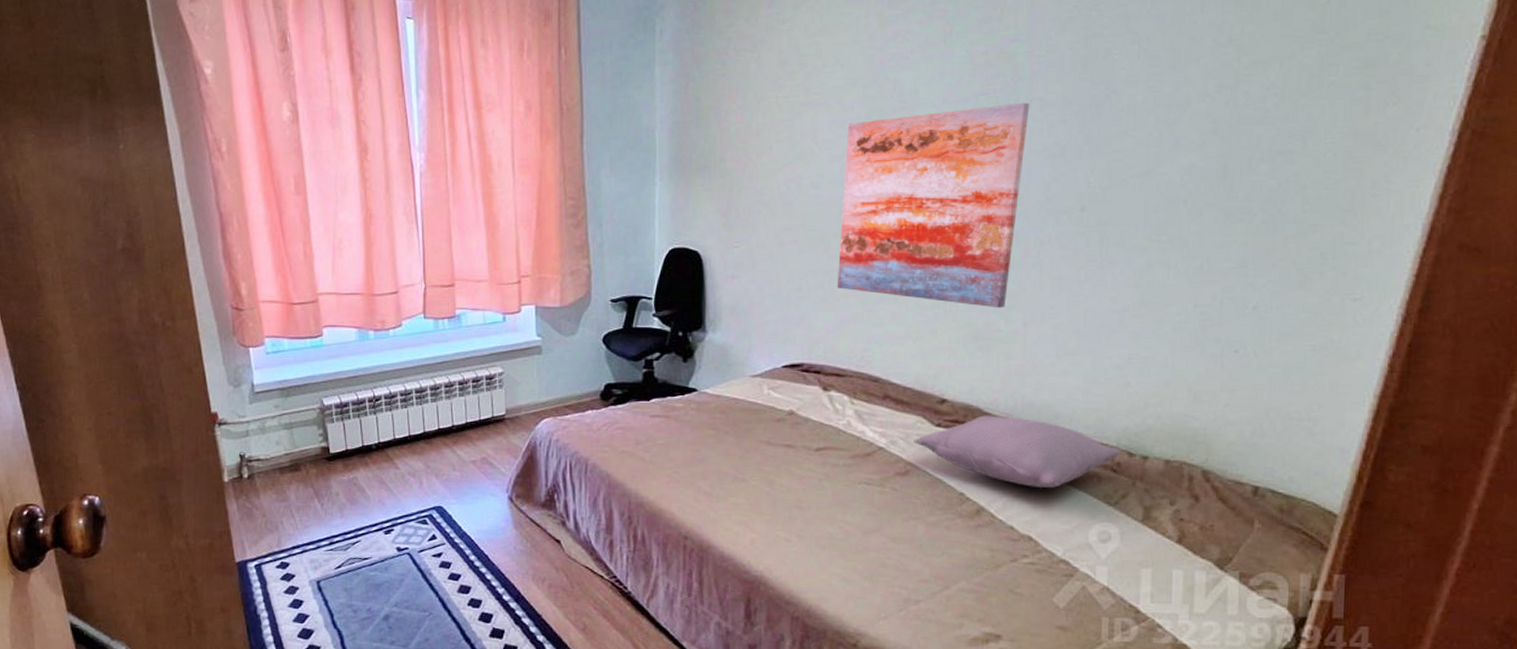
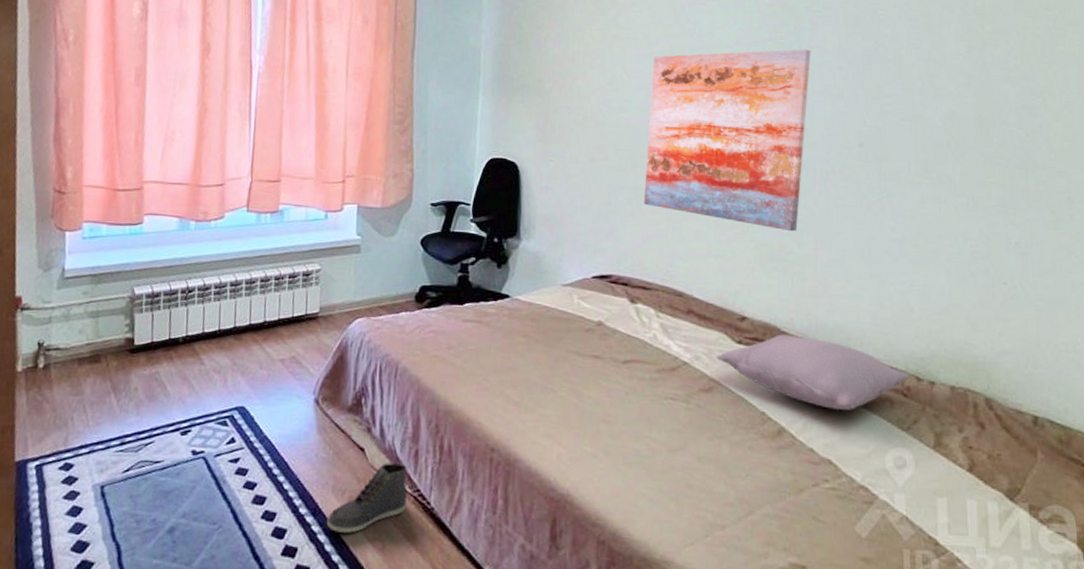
sneaker: none [529,553,604,616] -> present [326,463,407,533]

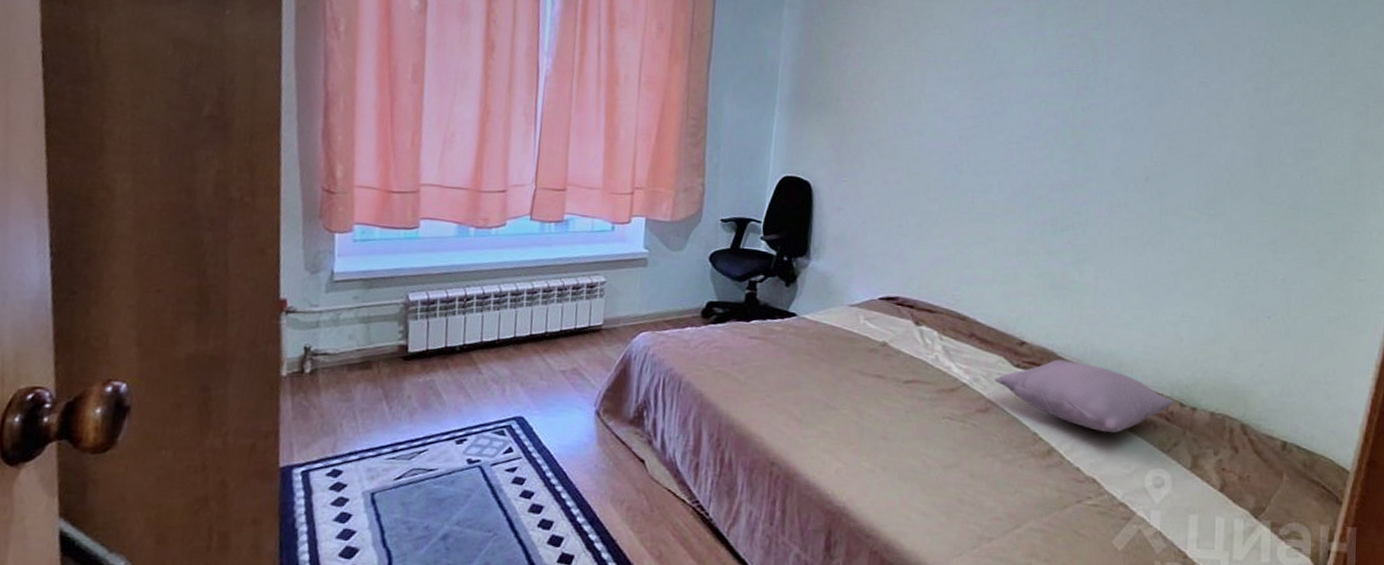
sneaker: present [326,463,407,533] -> none [604,474,687,542]
wall art: present [643,49,811,232] -> none [933,80,1106,261]

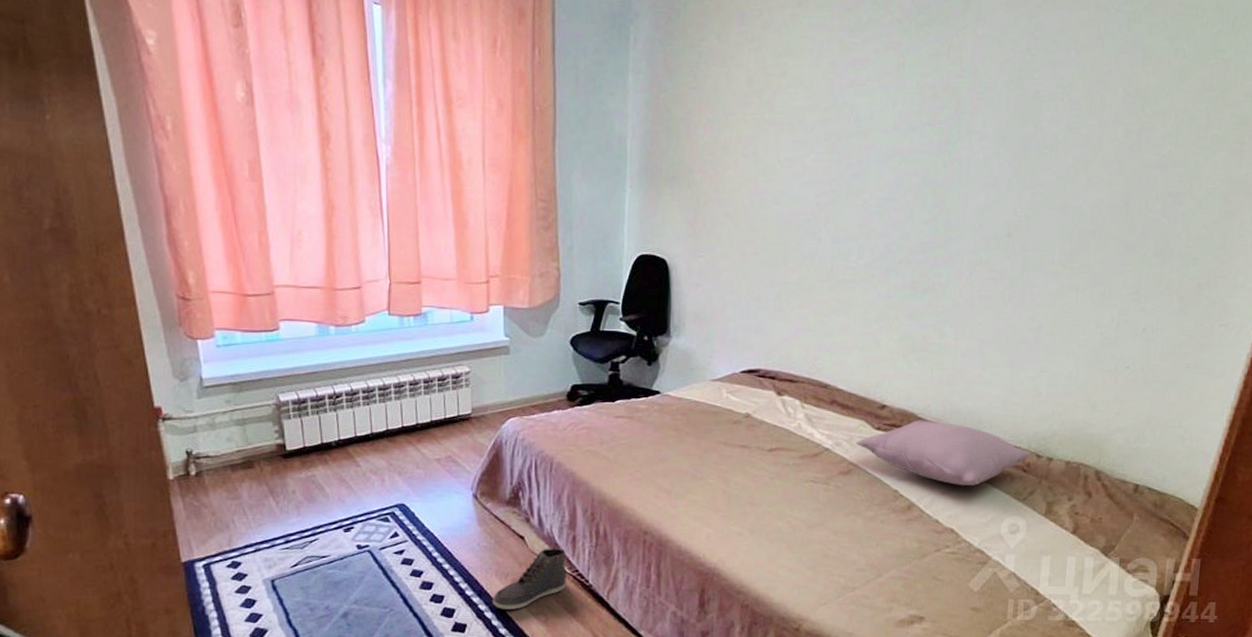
sneaker: none [604,474,687,542] -> present [492,548,566,610]

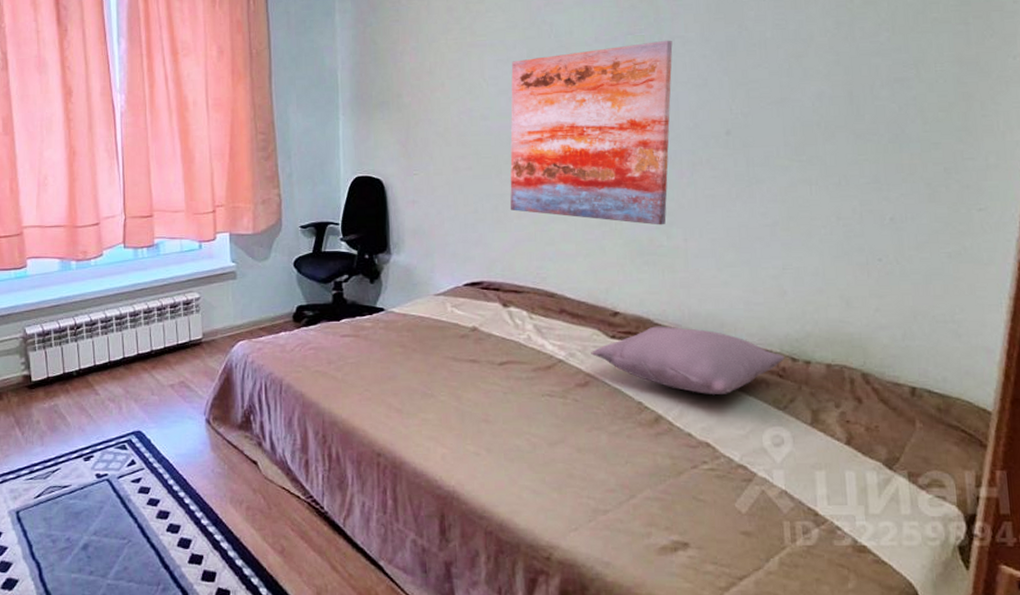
sneaker: present [492,548,566,610] -> none [227,473,301,539]
wall art: none [793,134,969,323] -> present [510,40,673,226]

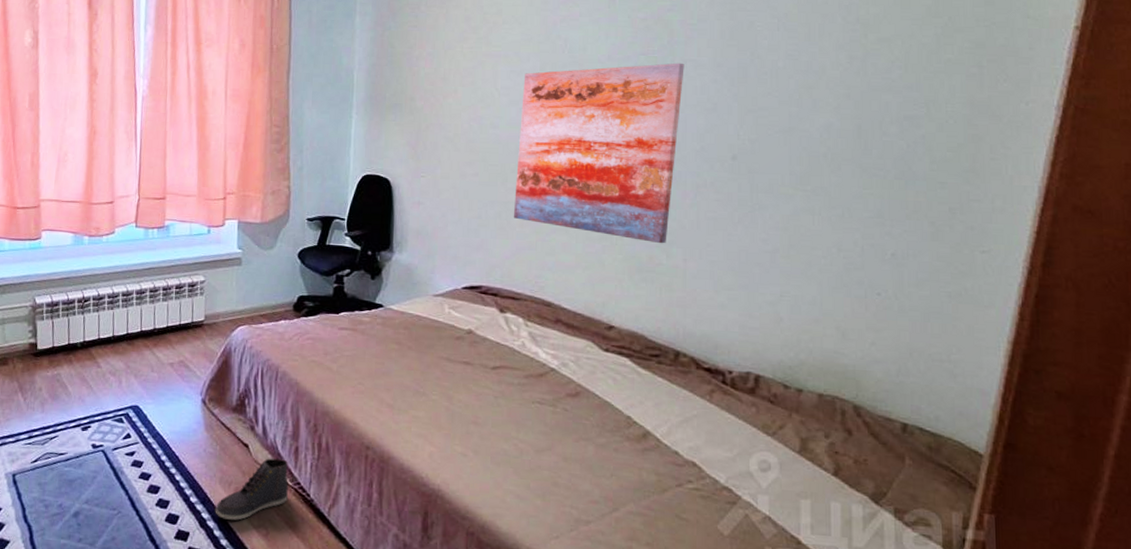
sneaker: none [227,473,301,539] -> present [215,458,288,521]
pillow: present [591,326,785,394] -> none [583,342,777,416]

